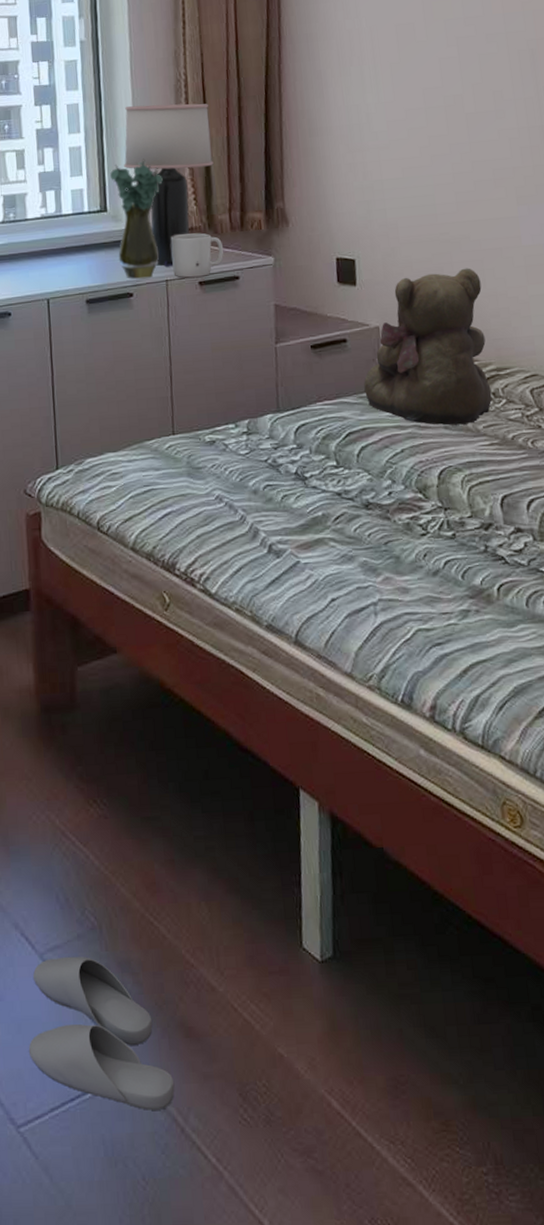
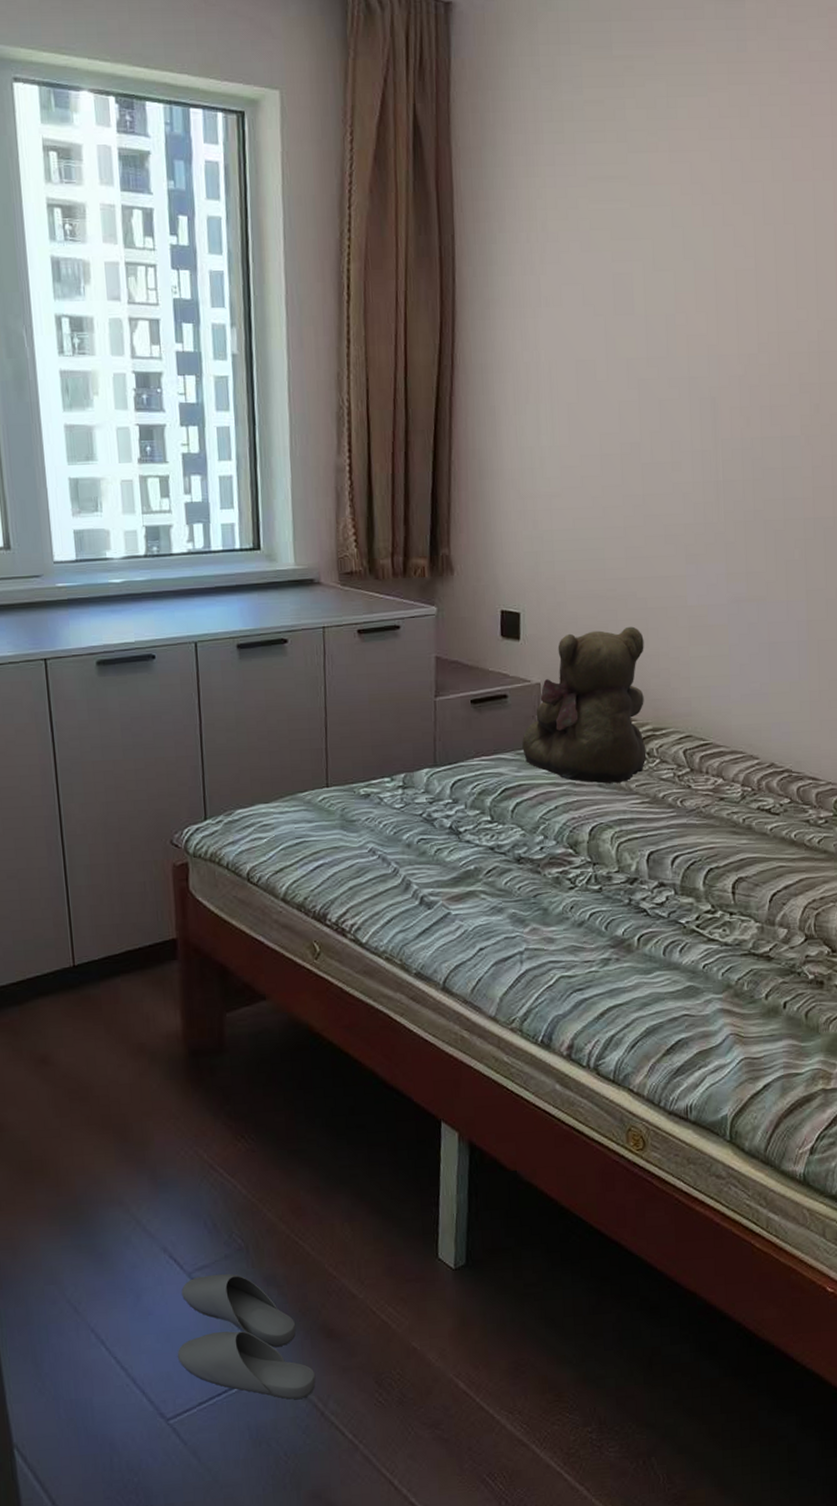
vase: present [110,158,163,280] -> none [264,493,322,625]
table lamp: present [124,103,214,268] -> none [279,432,377,613]
mug: present [170,232,224,279] -> none [328,577,385,627]

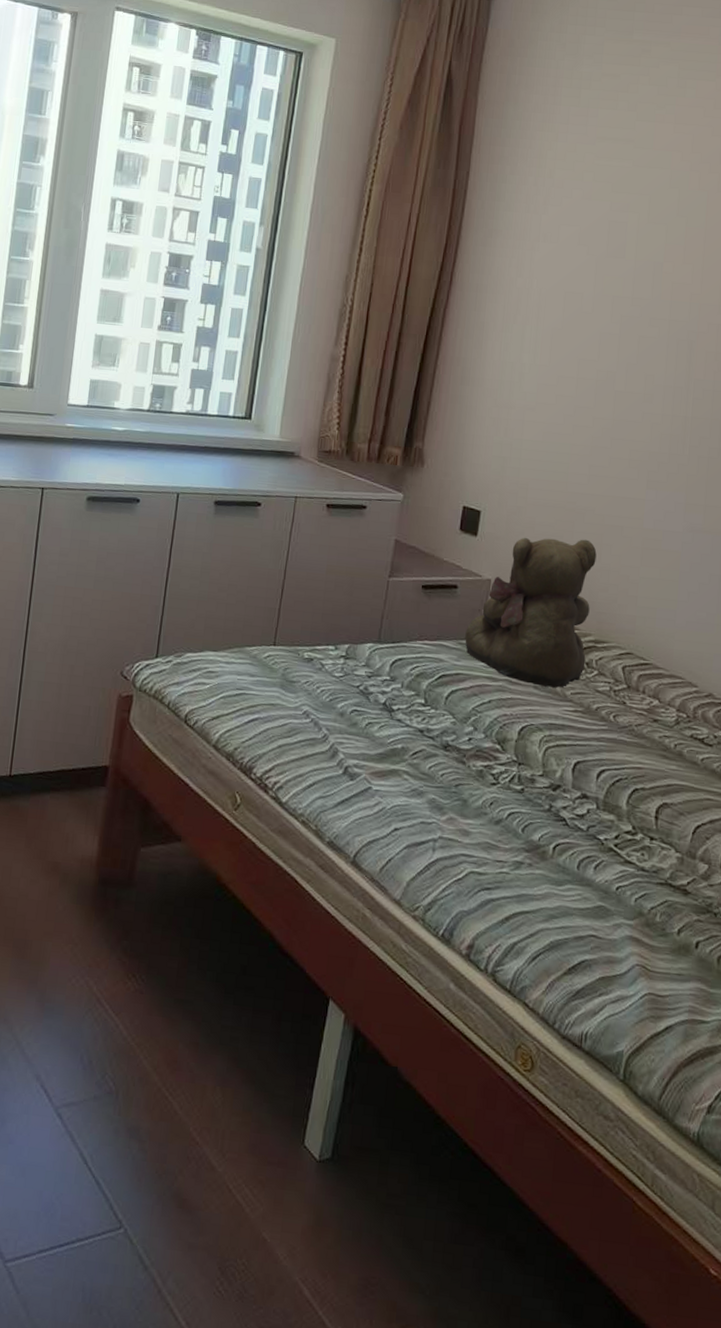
slippers: present [177,1273,316,1400] -> none [28,1113,160,1269]

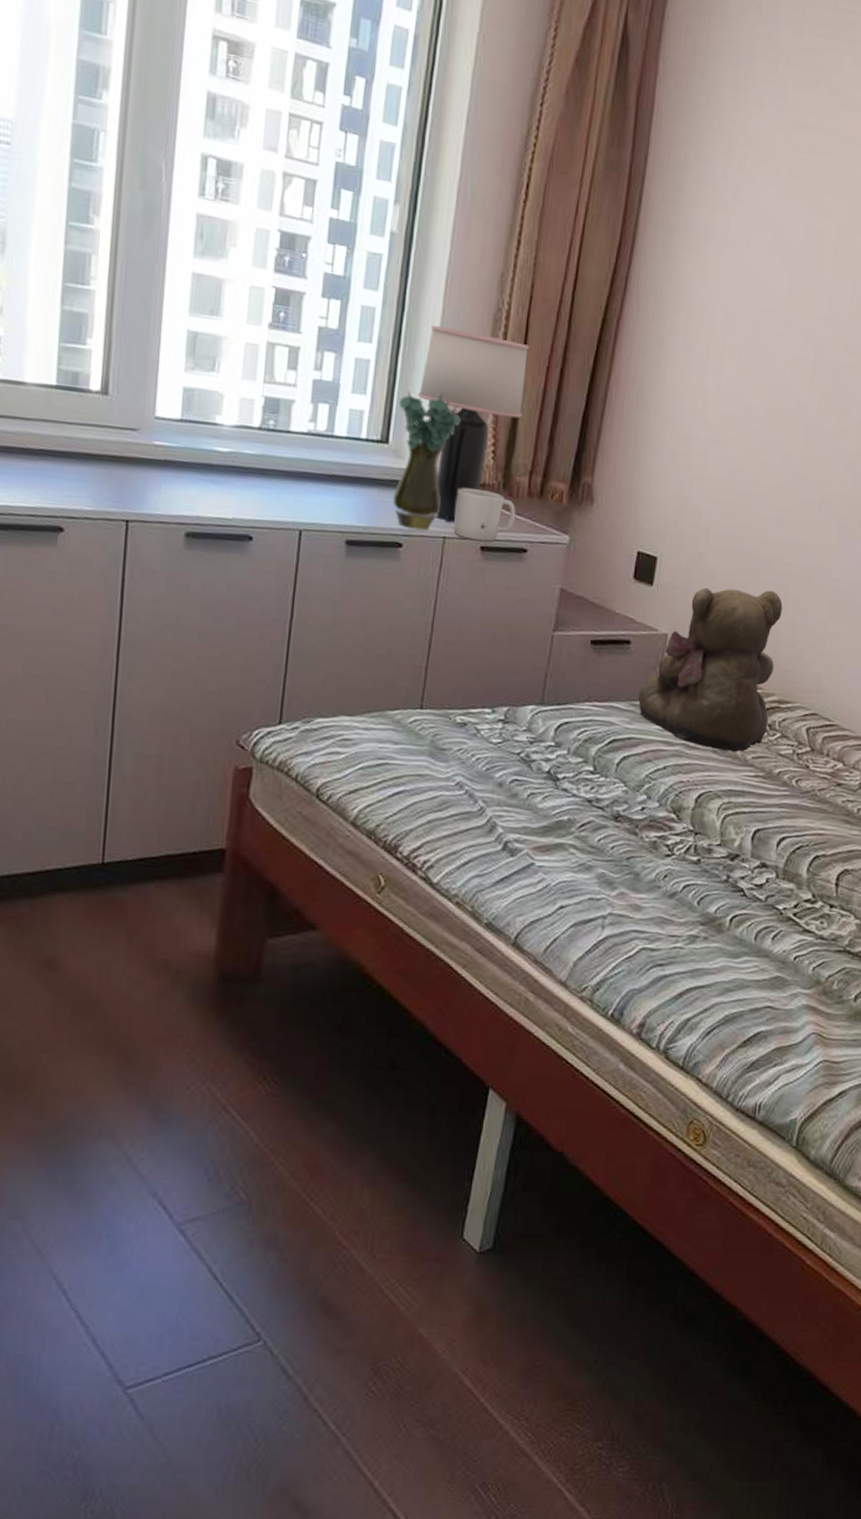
vase: none [253,375,311,492] -> present [392,391,461,531]
table lamp: none [276,320,370,485] -> present [418,325,530,523]
mug: none [304,454,357,501] -> present [453,487,516,543]

